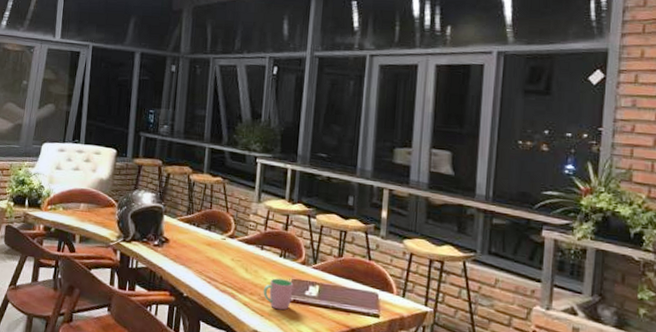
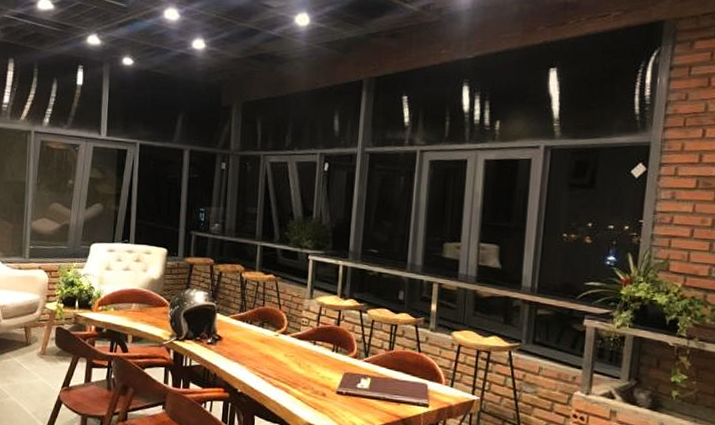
cup: present [263,278,294,310] -> none [316,372,346,403]

